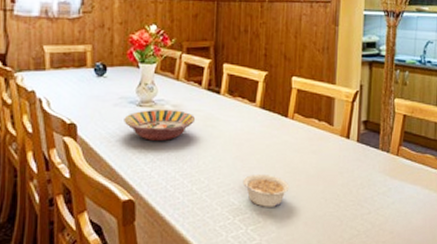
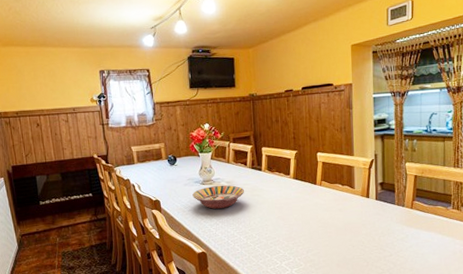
legume: present [242,173,290,207] -> none [285,229,323,254]

